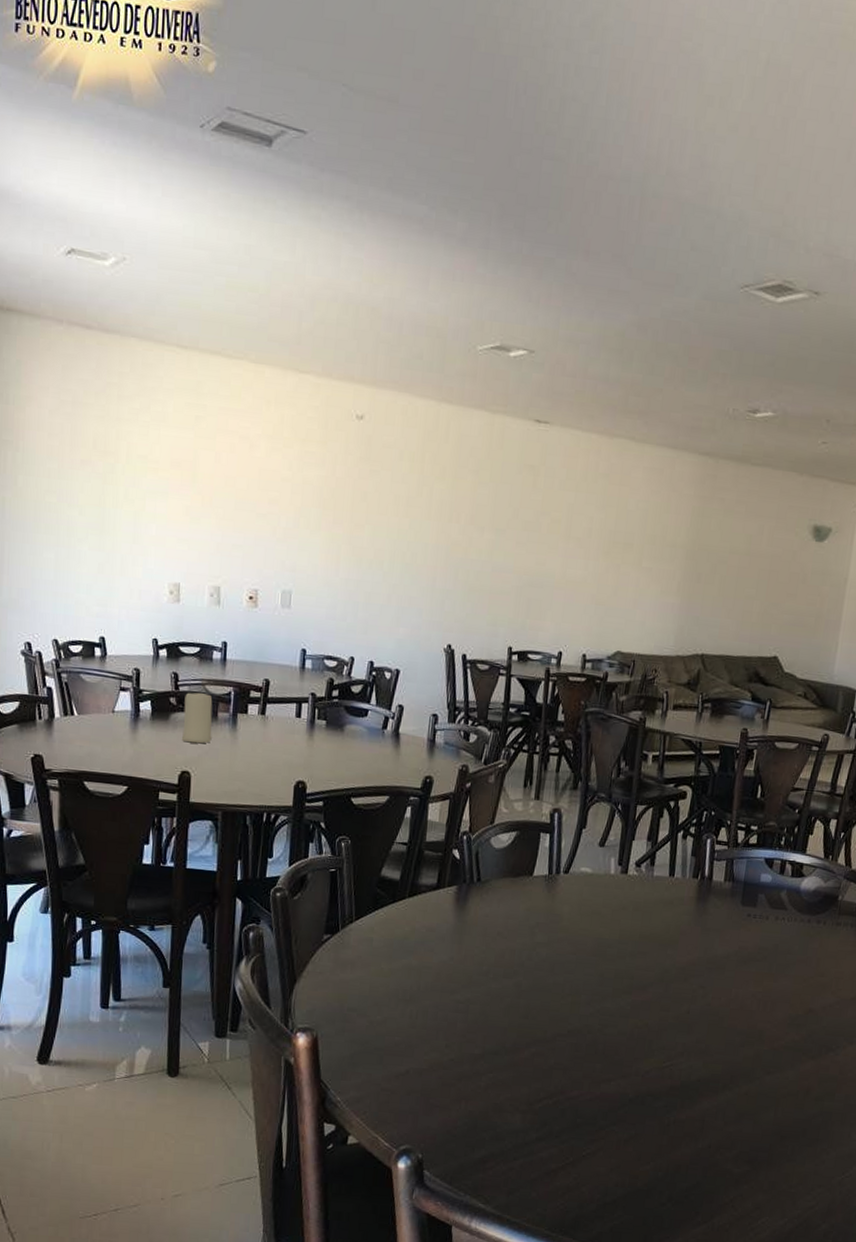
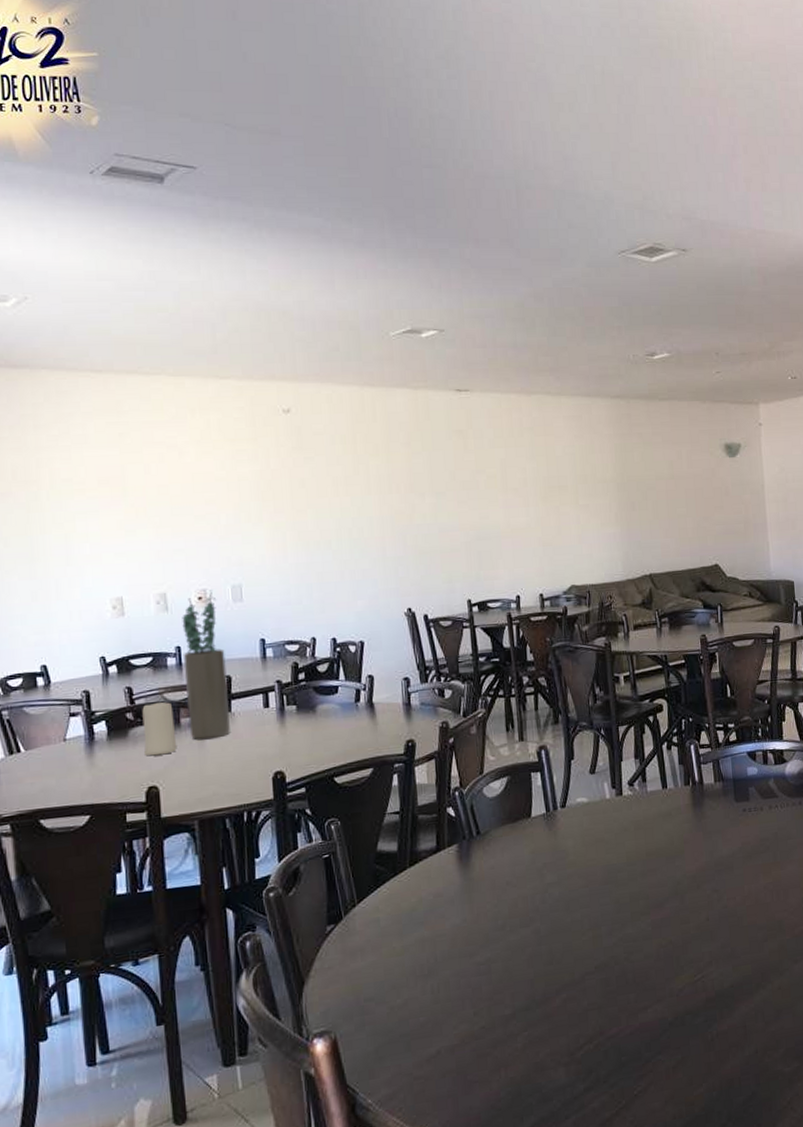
vase: none [225,591,267,738] -> present [182,590,230,740]

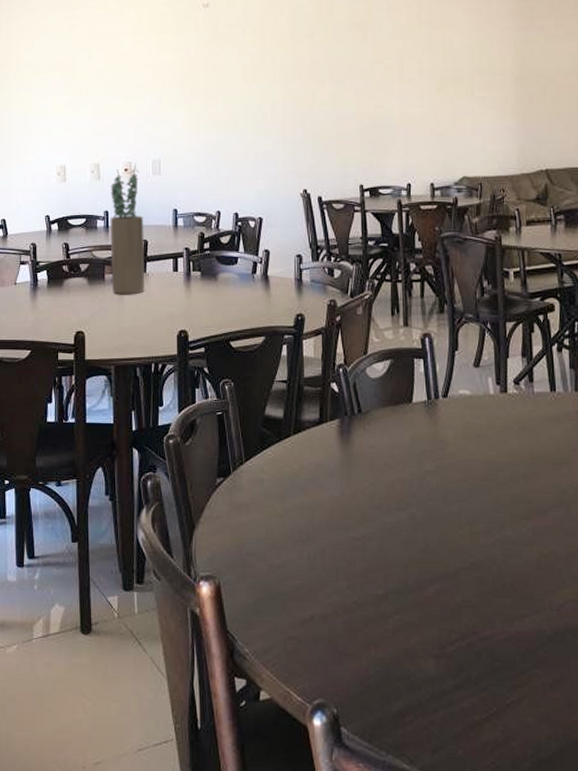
candle: present [142,701,177,756] -> none [75,258,101,305]

